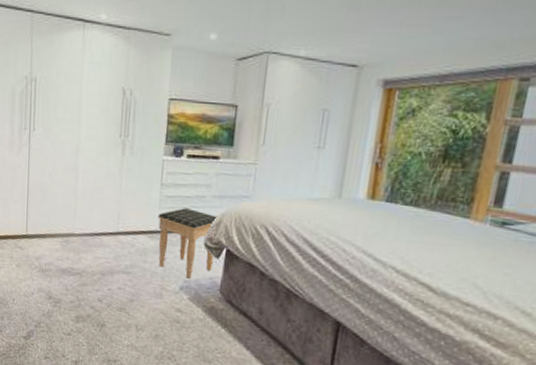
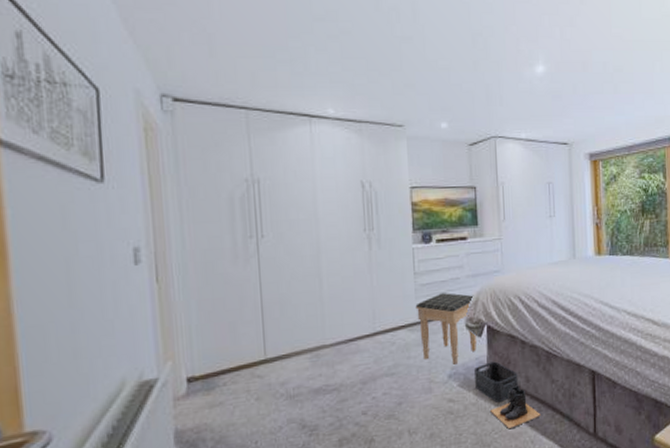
storage bin: none [205,284,251,326] -> present [475,361,518,403]
boots: none [216,313,269,354] -> present [490,385,541,430]

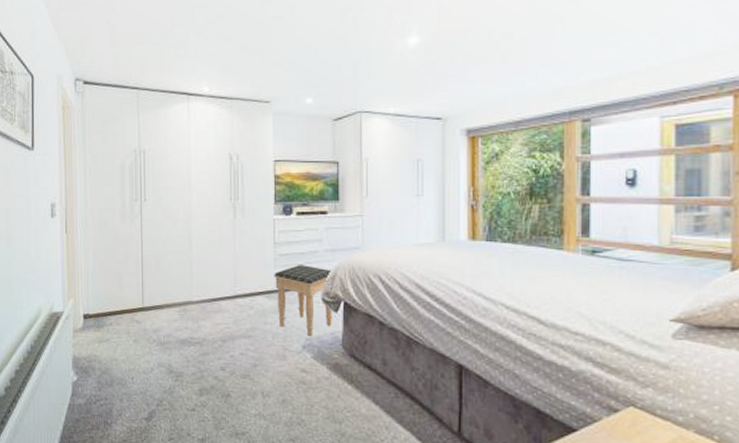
storage bin: present [475,361,518,403] -> none [329,339,374,381]
boots: present [490,385,541,430] -> none [344,366,398,411]

